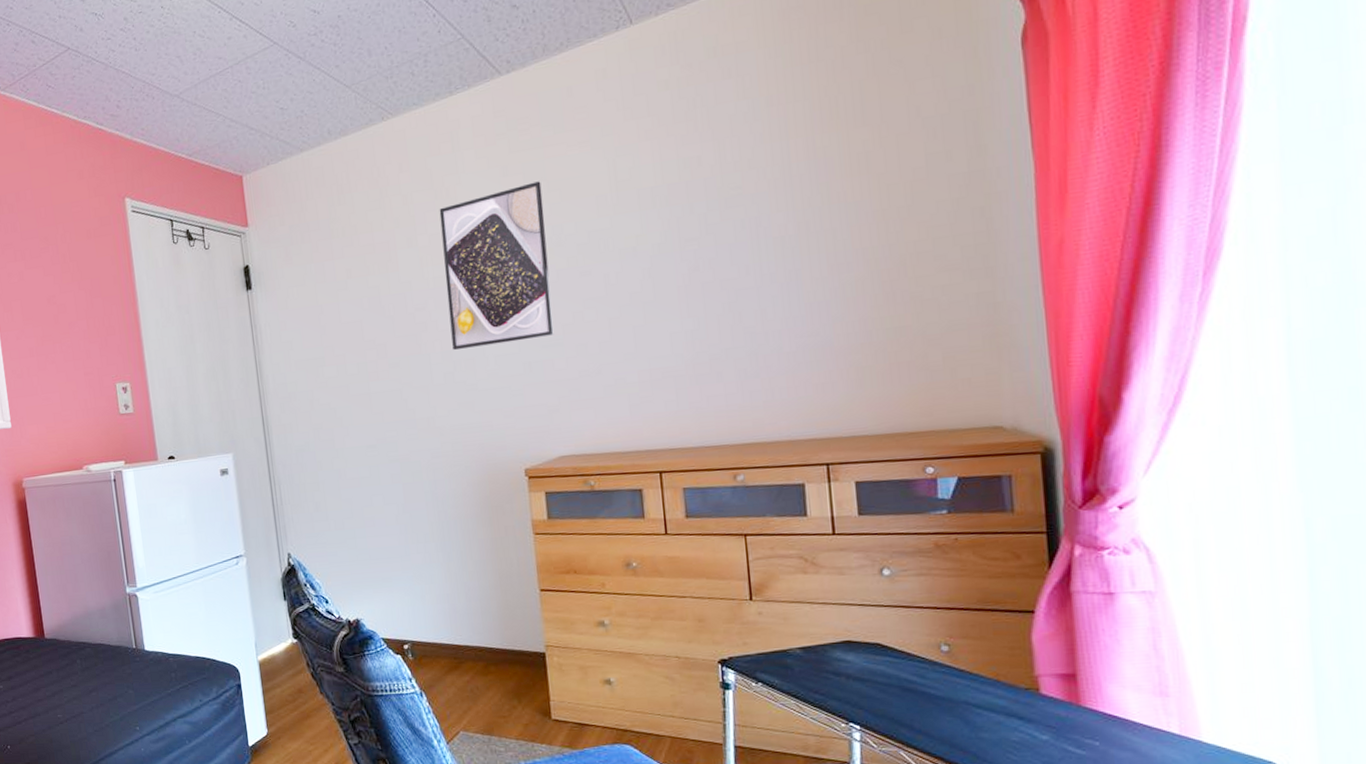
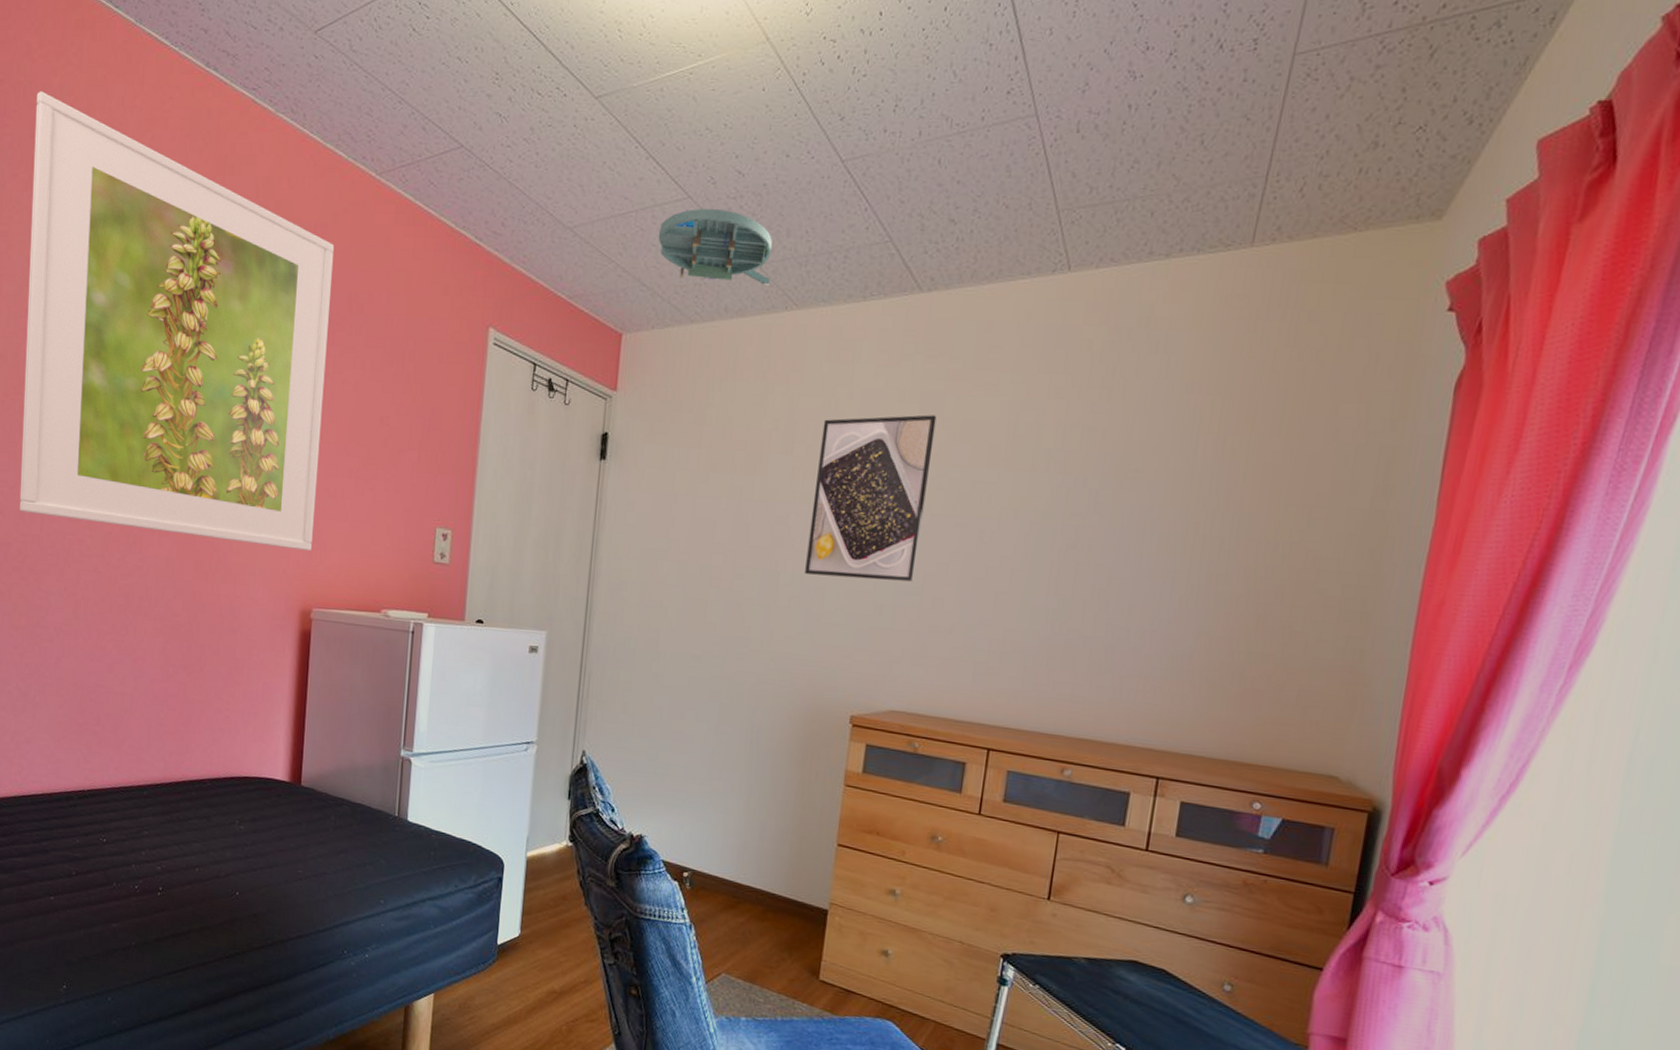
ceiling light: none [254,46,364,115] -> present [658,209,772,285]

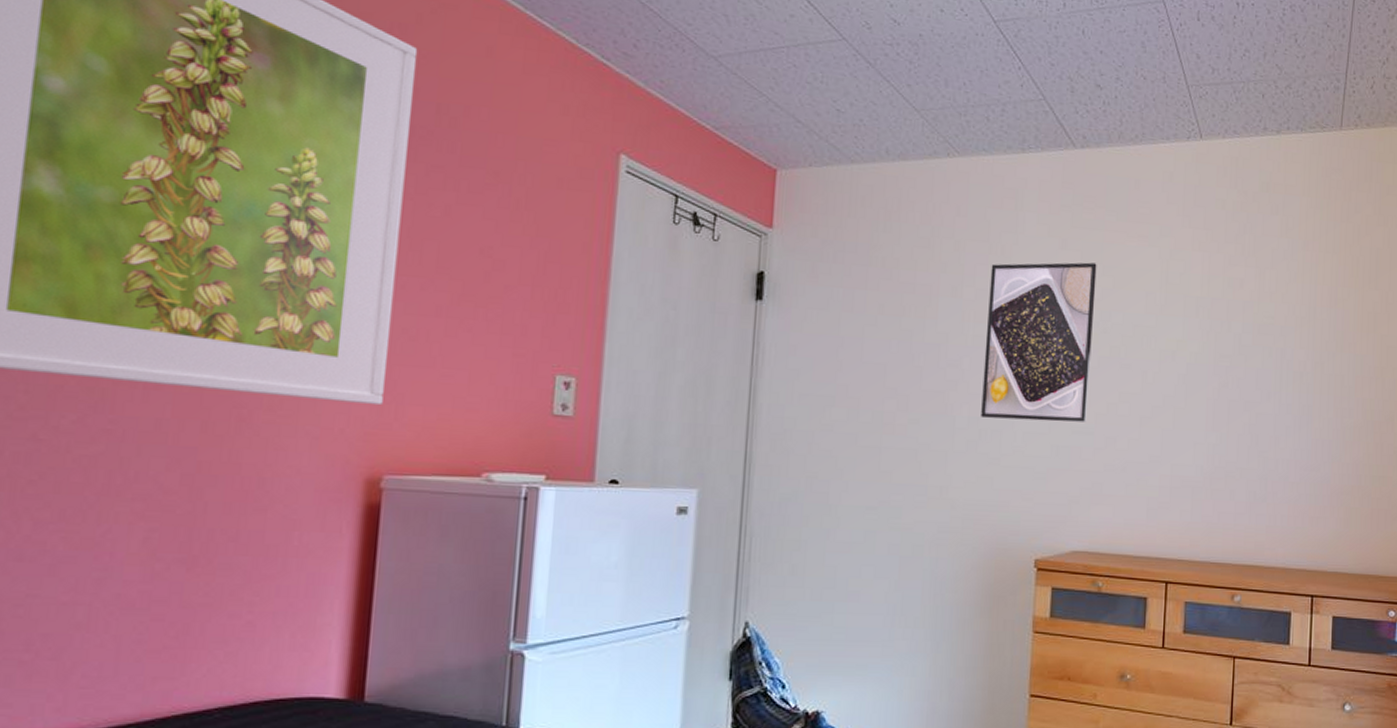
ceiling light: present [658,209,772,285] -> none [812,50,932,132]

